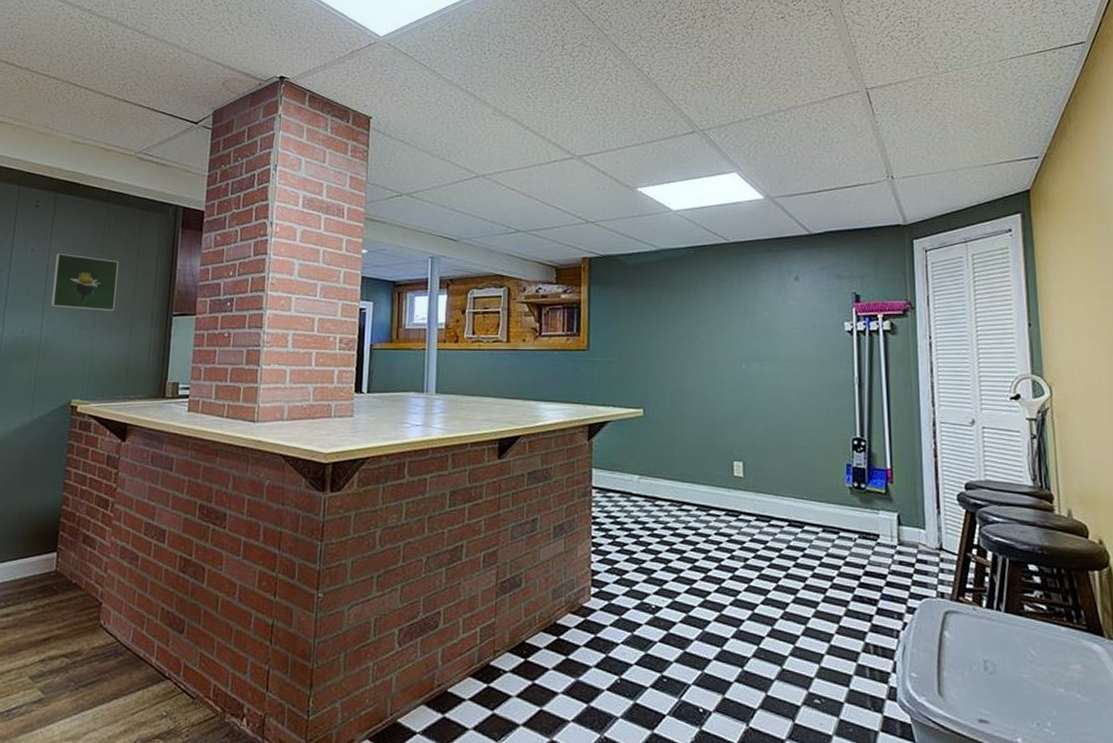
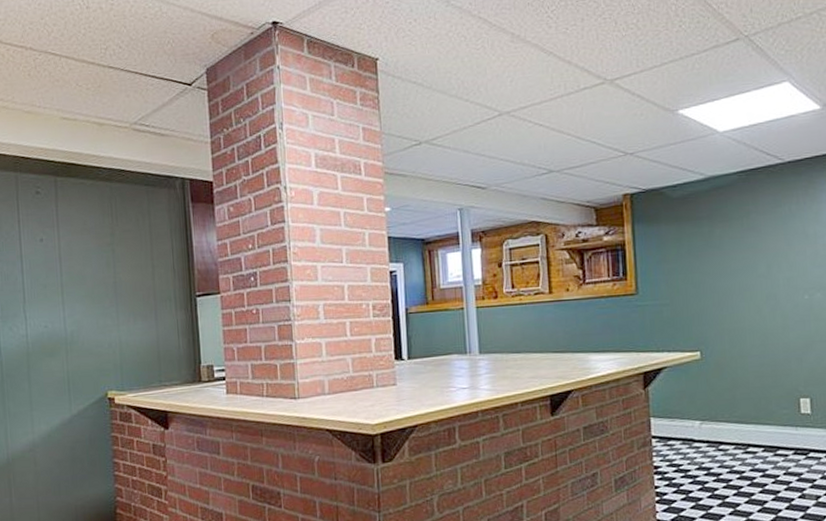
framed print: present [50,254,119,311] -> none [66,241,135,299]

